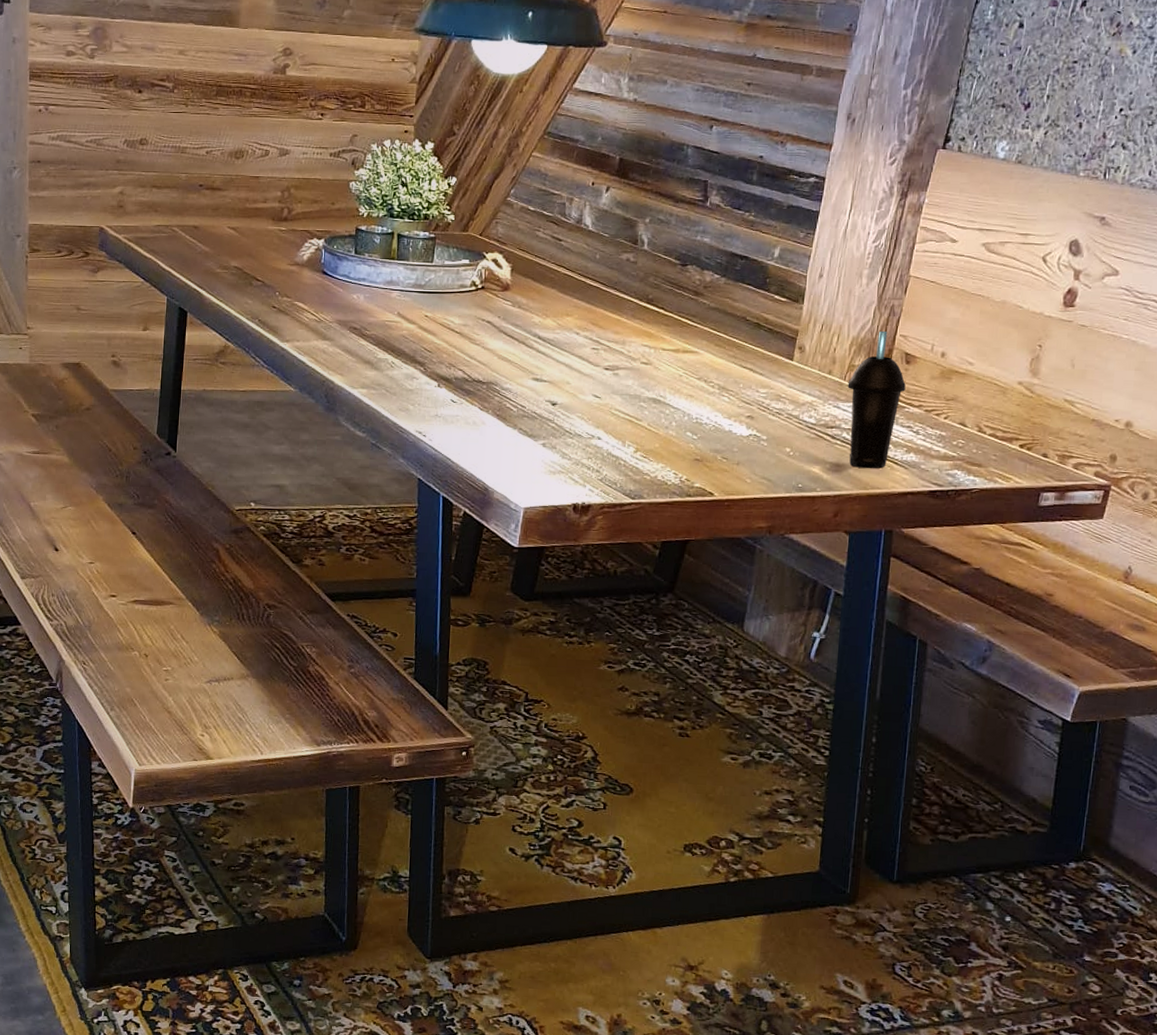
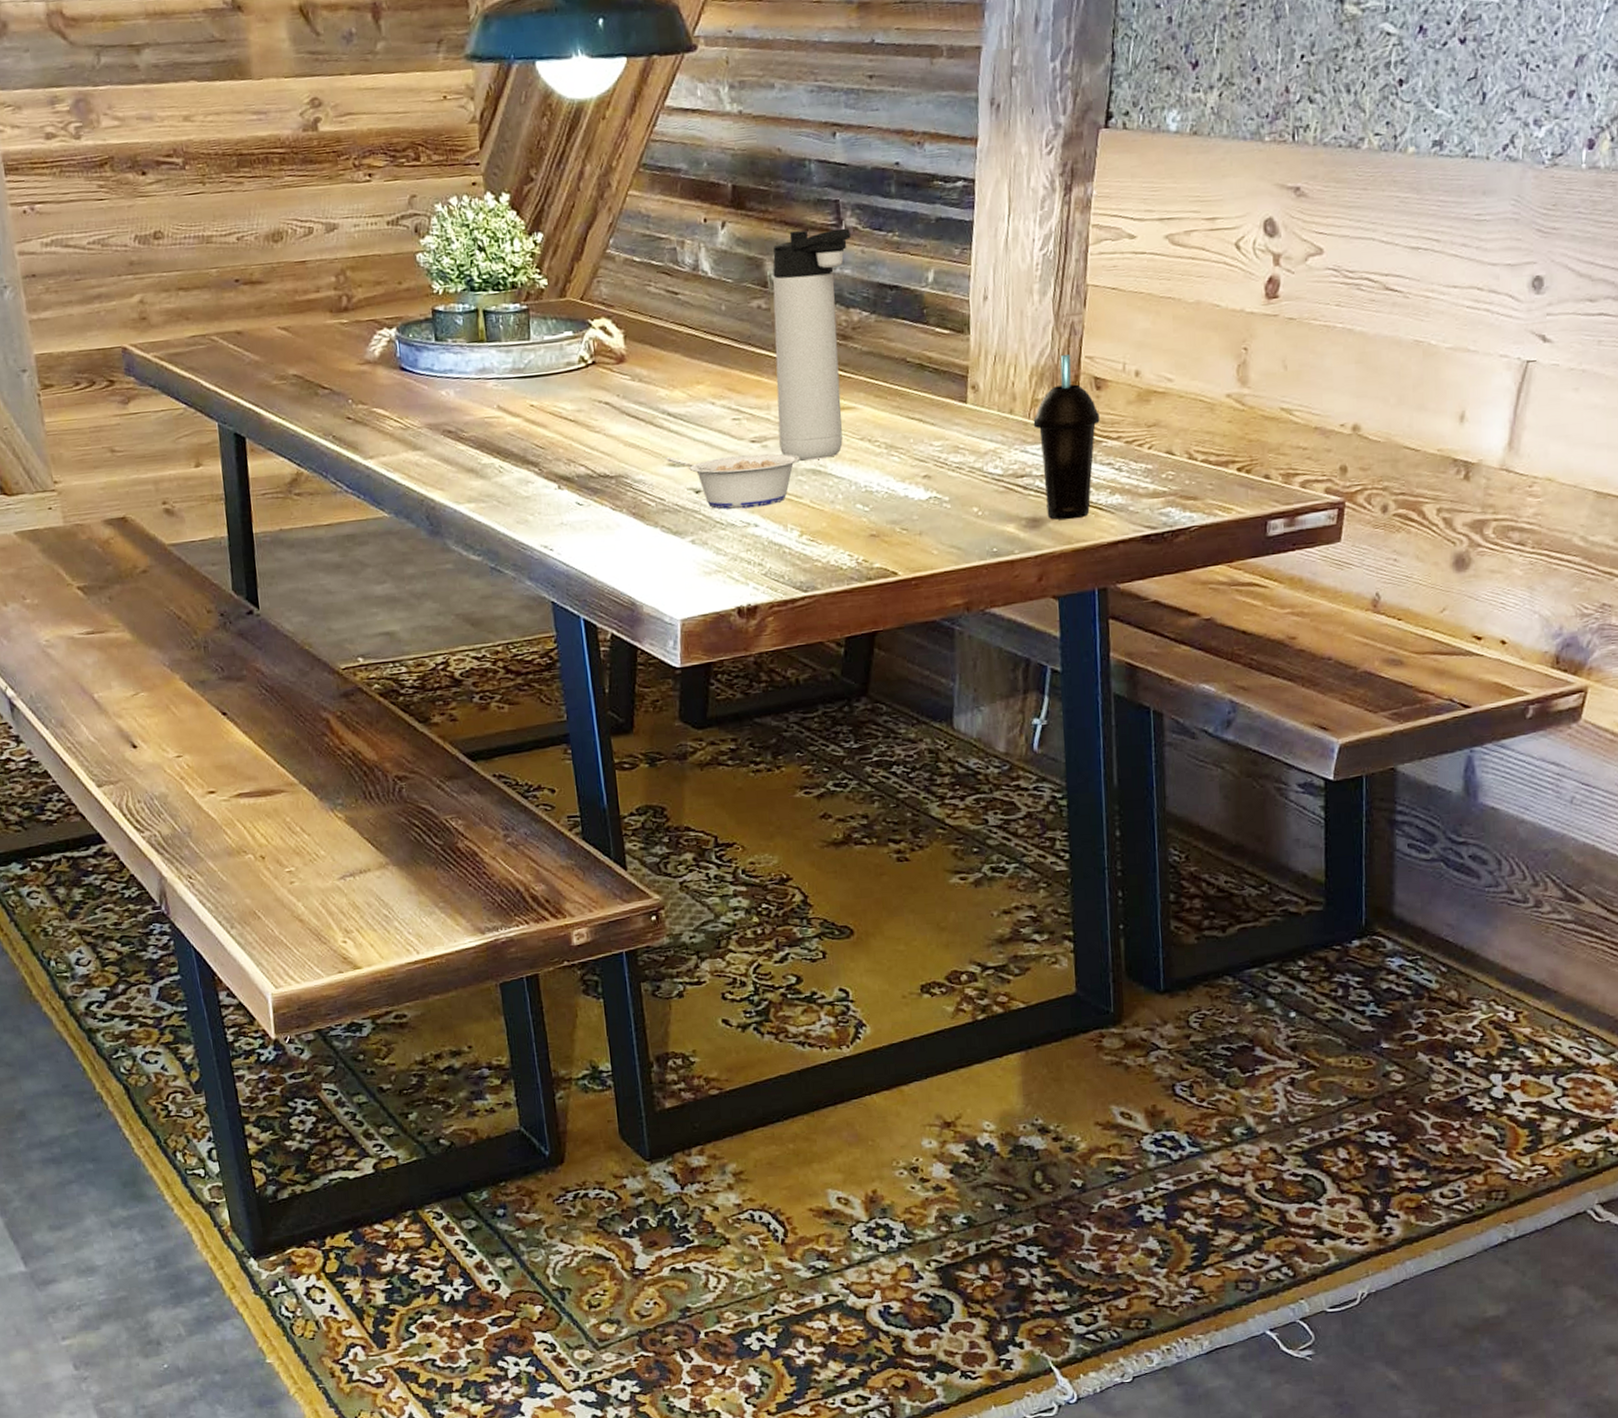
legume: none [532,373,645,424] -> present [666,453,800,510]
thermos bottle: none [629,202,714,391] -> present [772,228,851,461]

